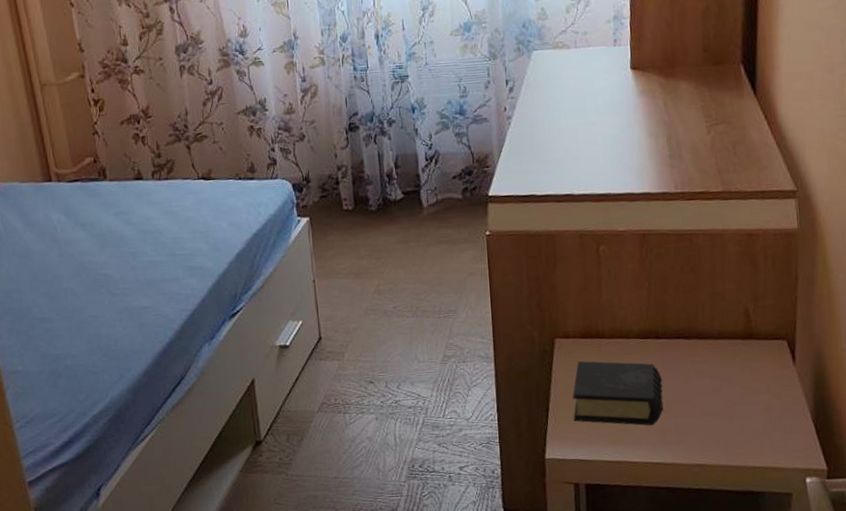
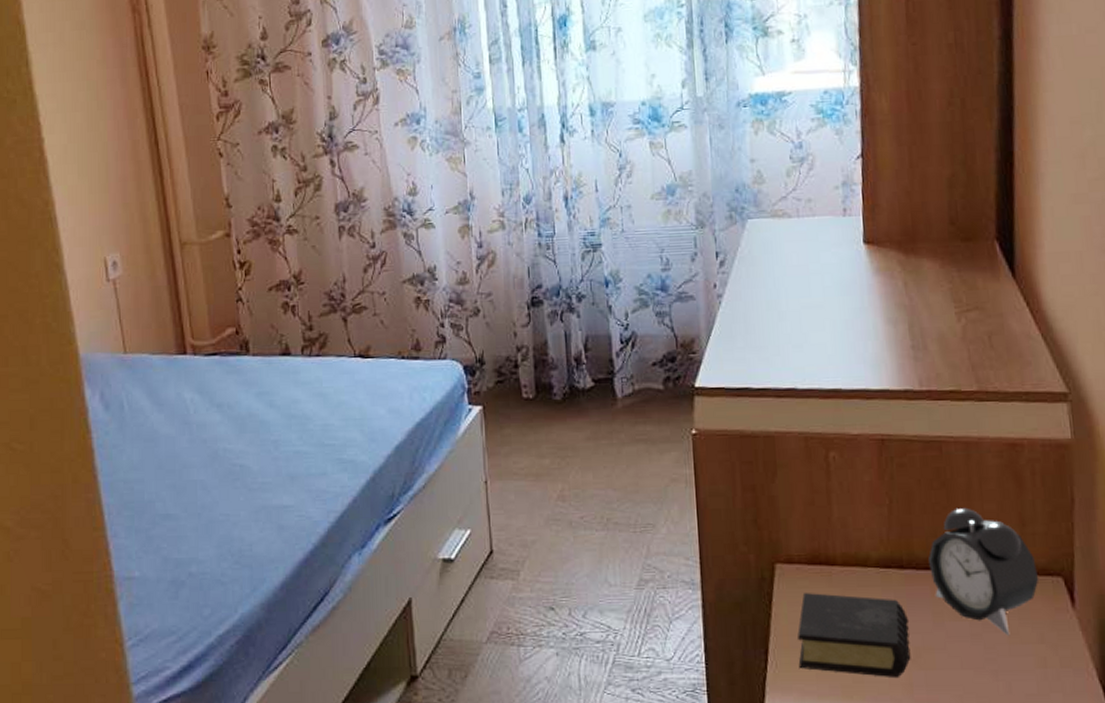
alarm clock: none [679,287,768,389] -> present [928,507,1039,636]

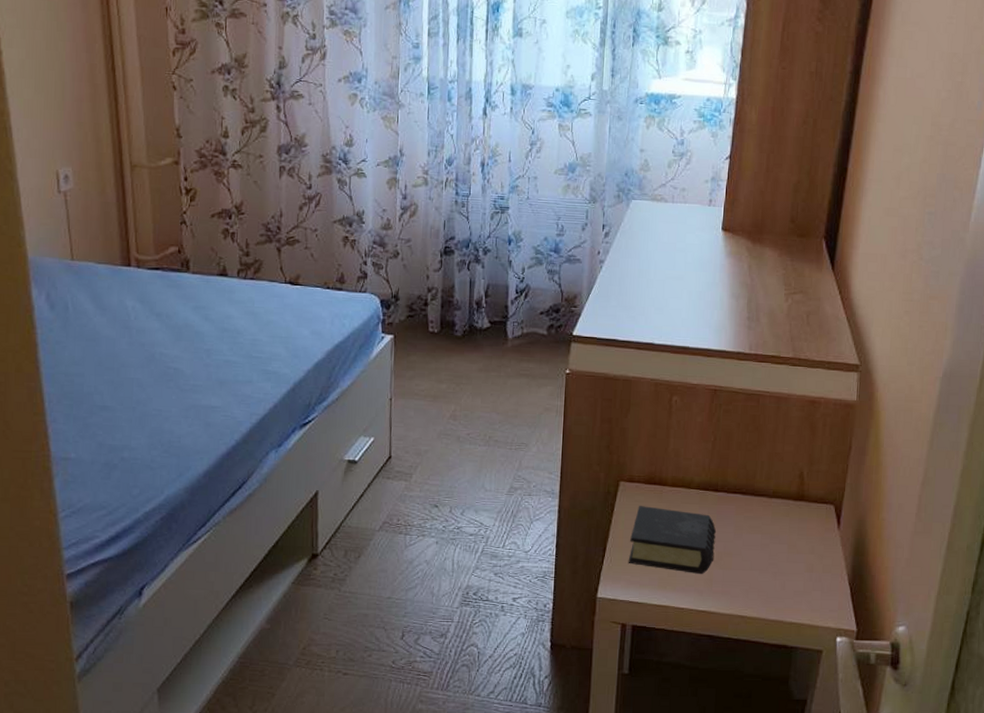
alarm clock: present [928,507,1039,636] -> none [737,447,817,547]

